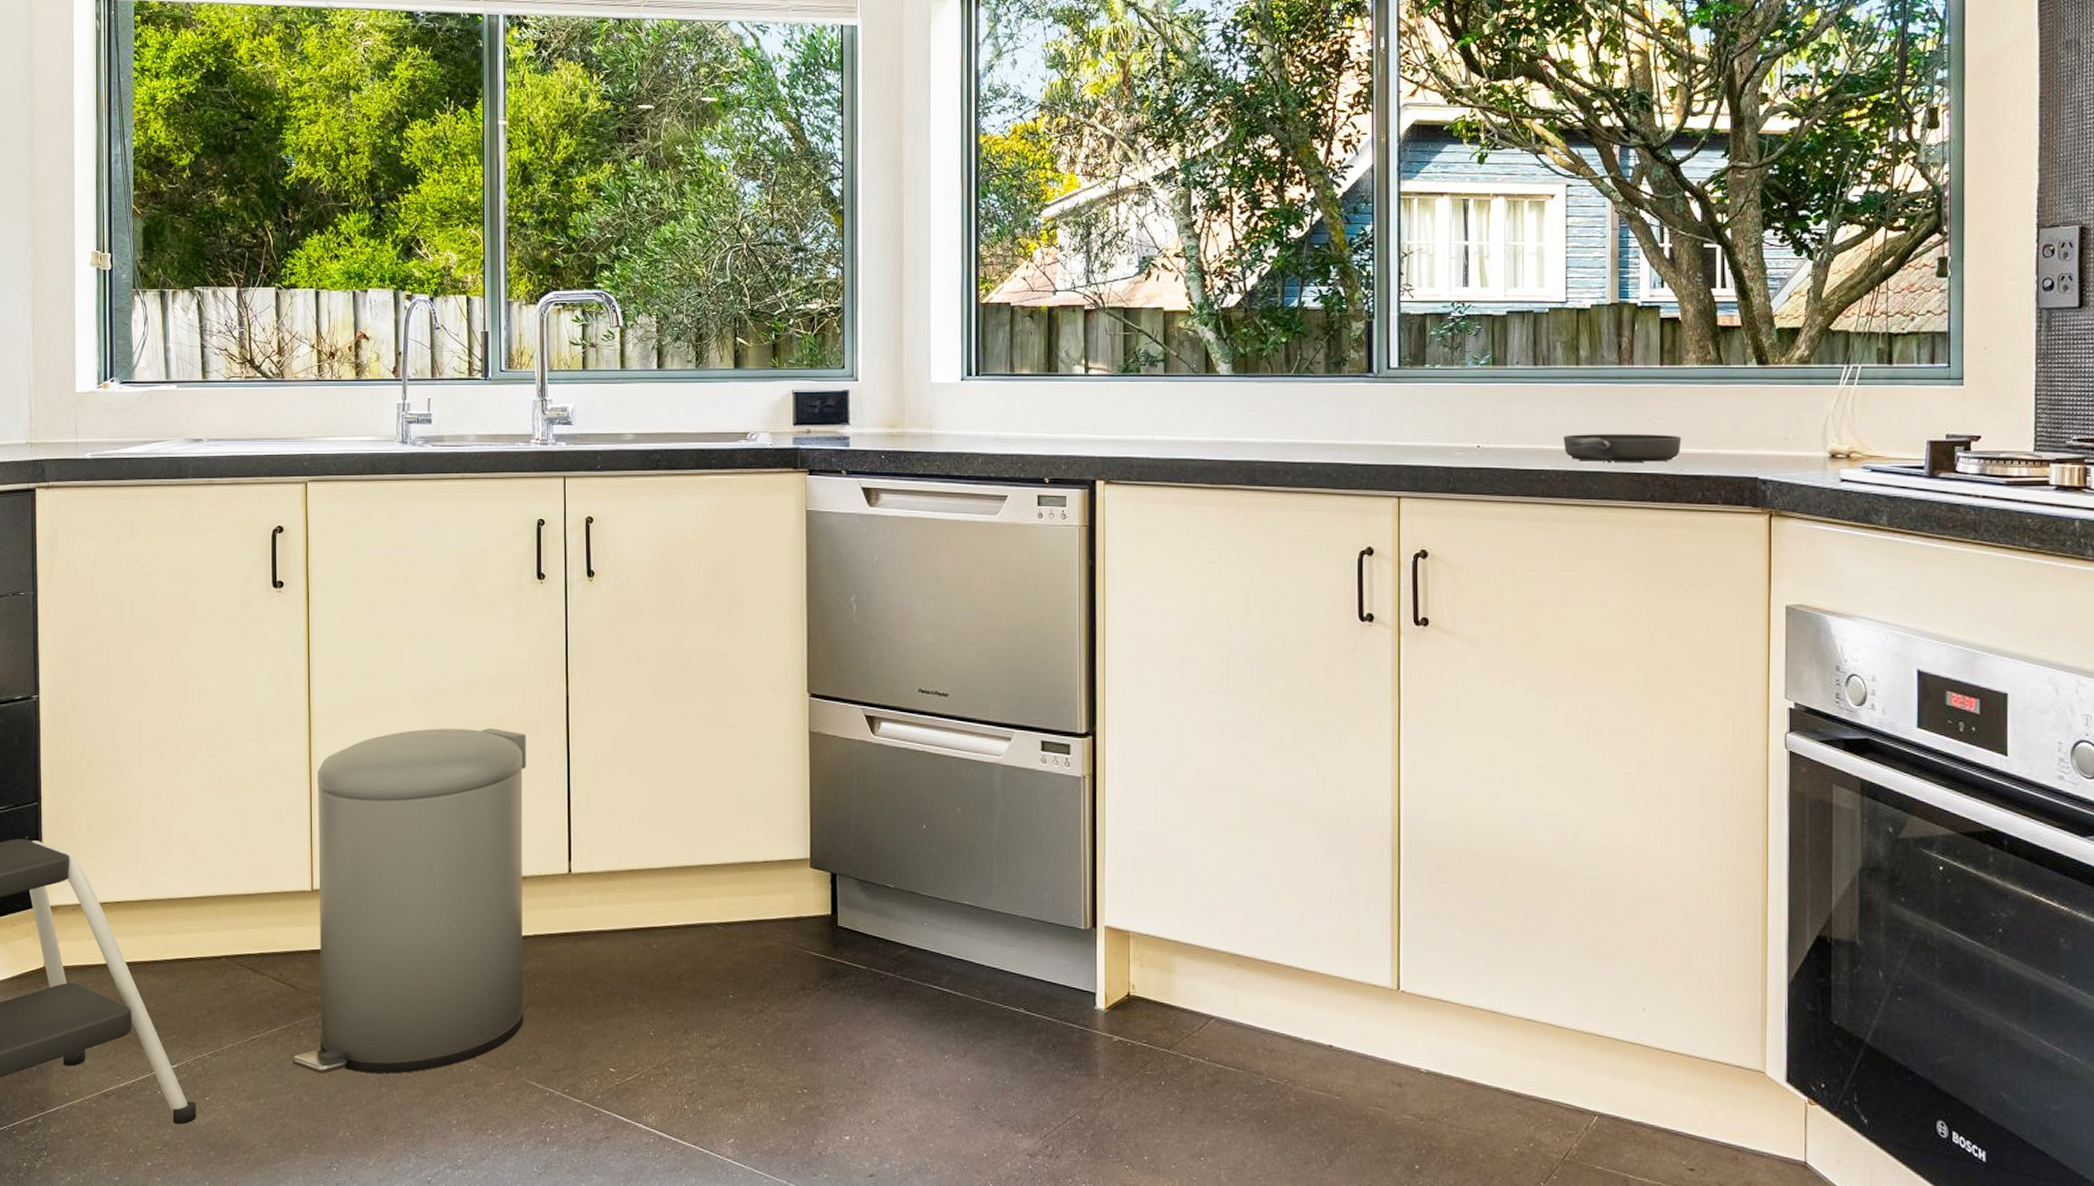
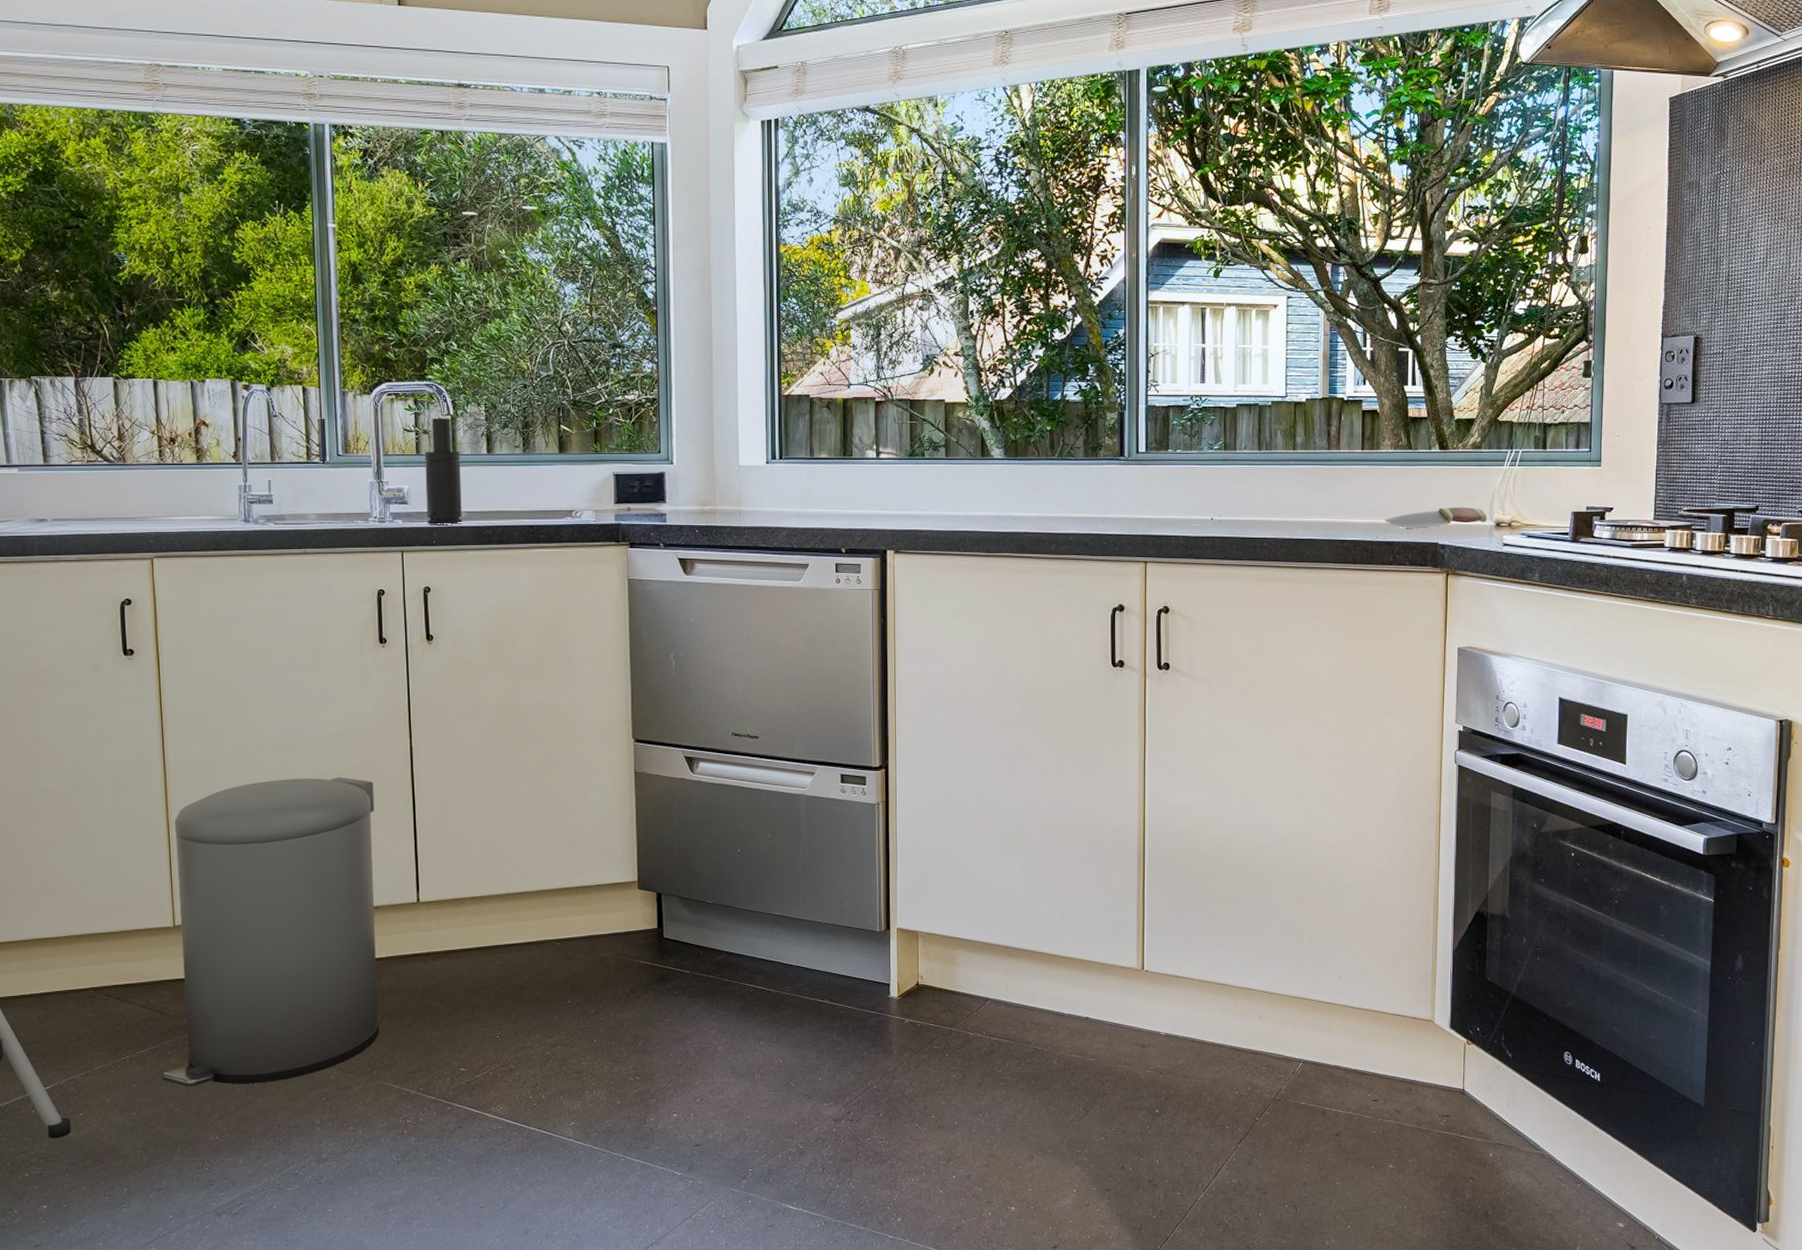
soap dispenser: none [591,330,629,447] -> present [424,418,462,524]
frying pan: present [1563,434,1682,462] -> none [1281,508,1378,531]
knife: none [1690,433,1820,459] -> present [1385,506,1488,528]

